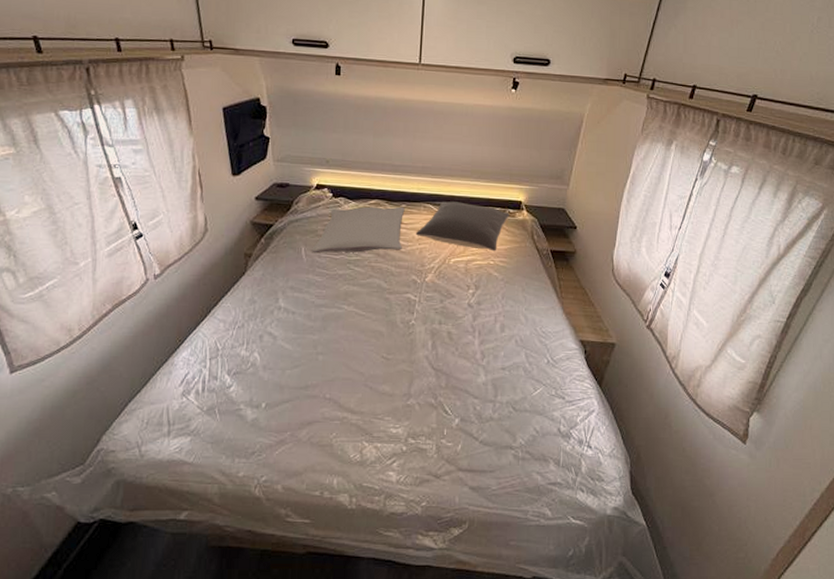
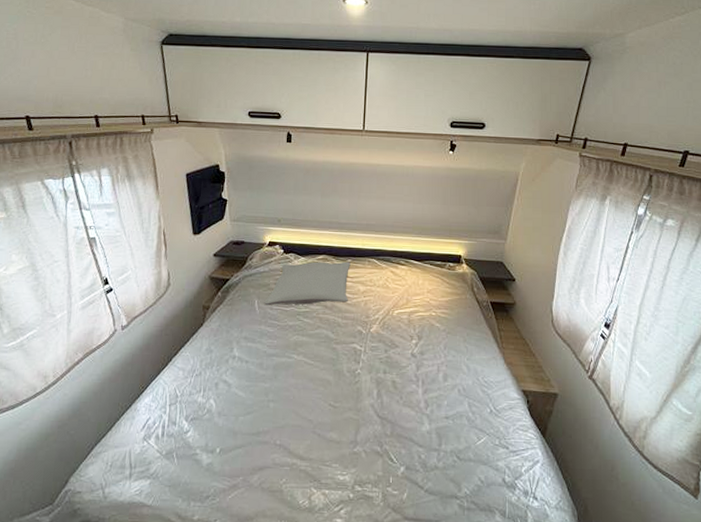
pillow: present [415,201,510,252] -> none [360,256,450,303]

